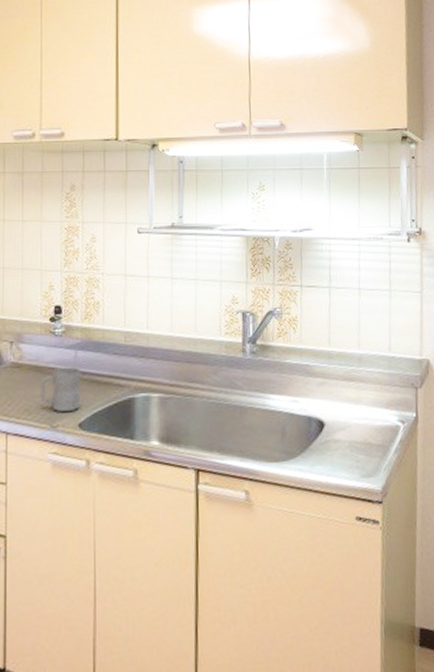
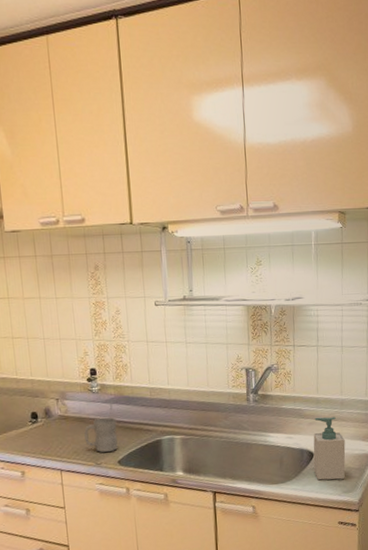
soap bottle: none [323,376,365,459] -> present [313,417,346,480]

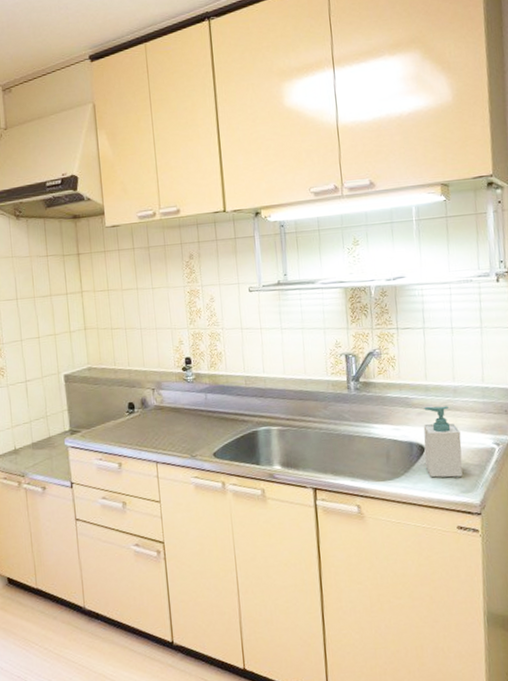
mug: present [84,417,118,452] -> none [179,407,213,444]

